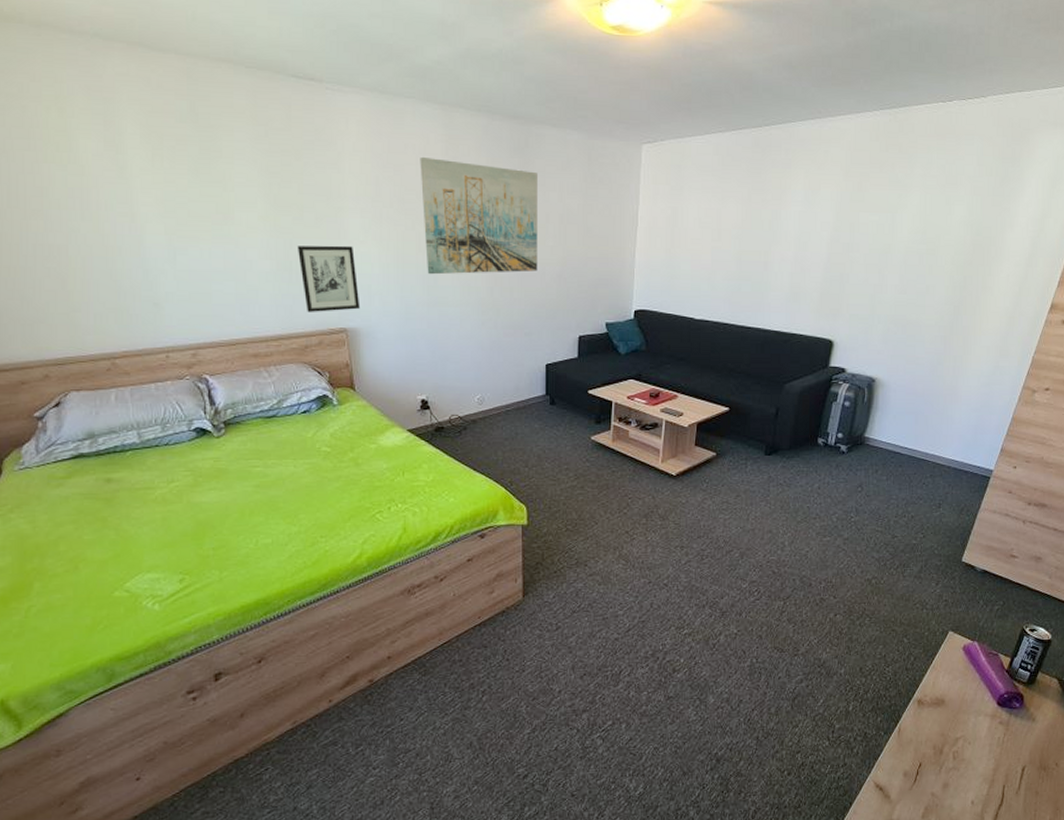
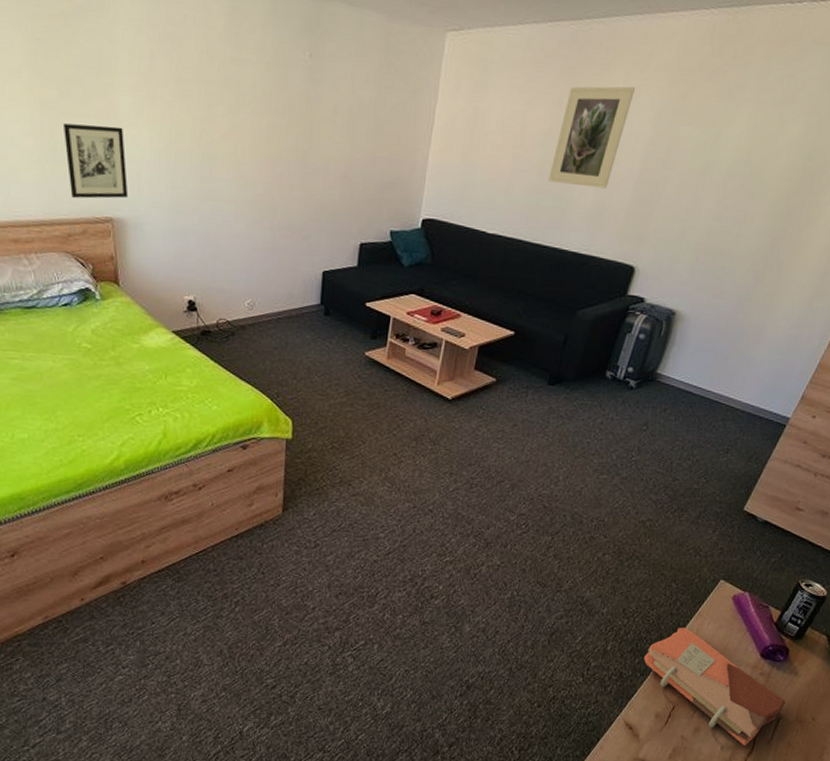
wall art: present [420,156,538,275] -> none [199,30,328,169]
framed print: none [746,181,815,272] -> present [548,86,635,189]
phonebook: none [886,682,1027,798] -> present [644,628,786,745]

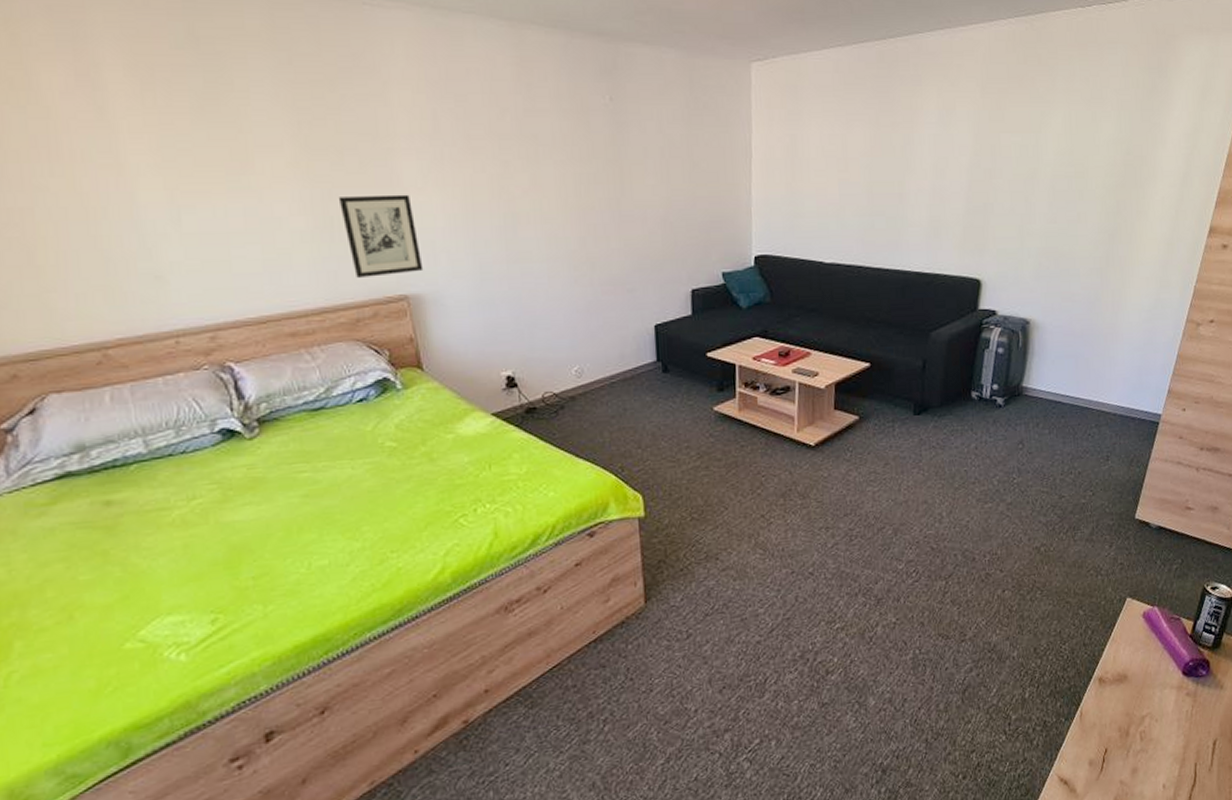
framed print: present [548,86,635,189] -> none [878,100,949,204]
phonebook: present [644,628,786,745] -> none [1065,657,1217,779]

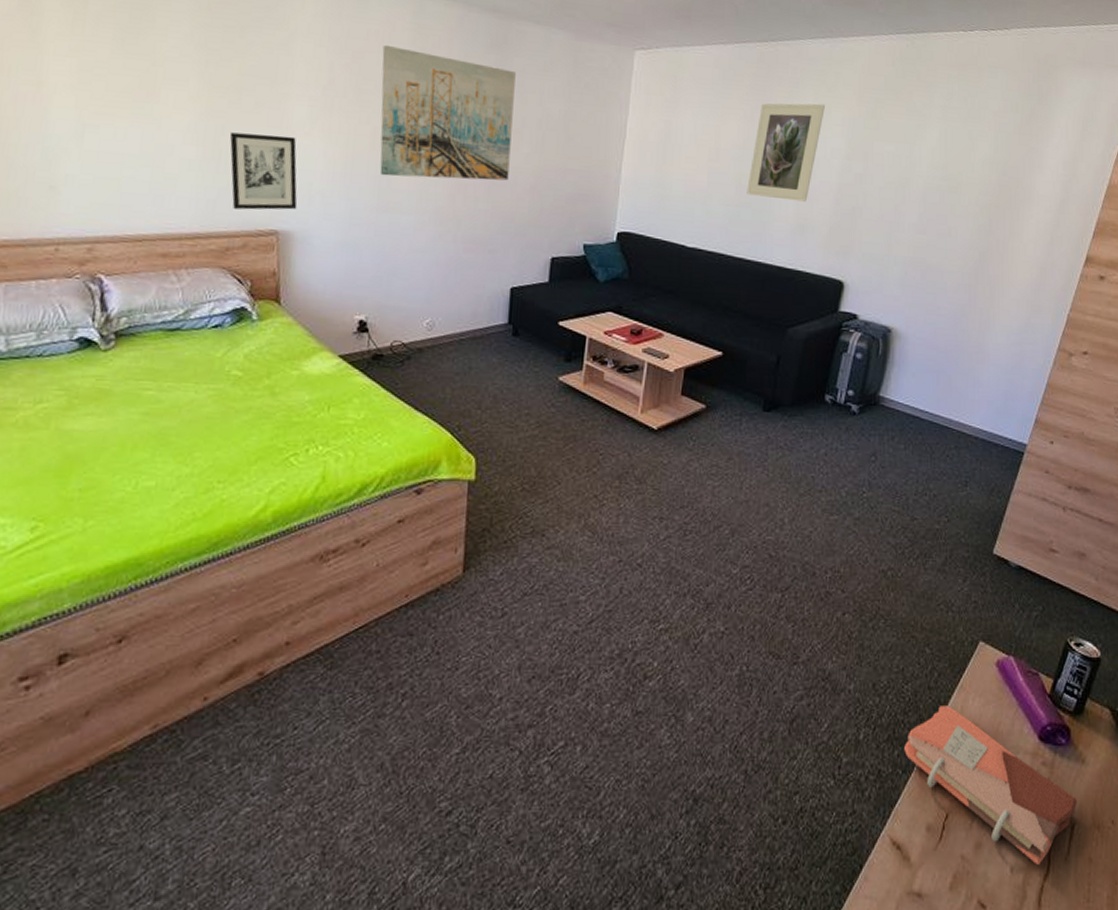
wall art: none [486,83,638,225] -> present [379,44,516,181]
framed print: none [878,100,949,204] -> present [747,103,825,202]
phonebook: none [1065,657,1217,779] -> present [904,706,1077,865]

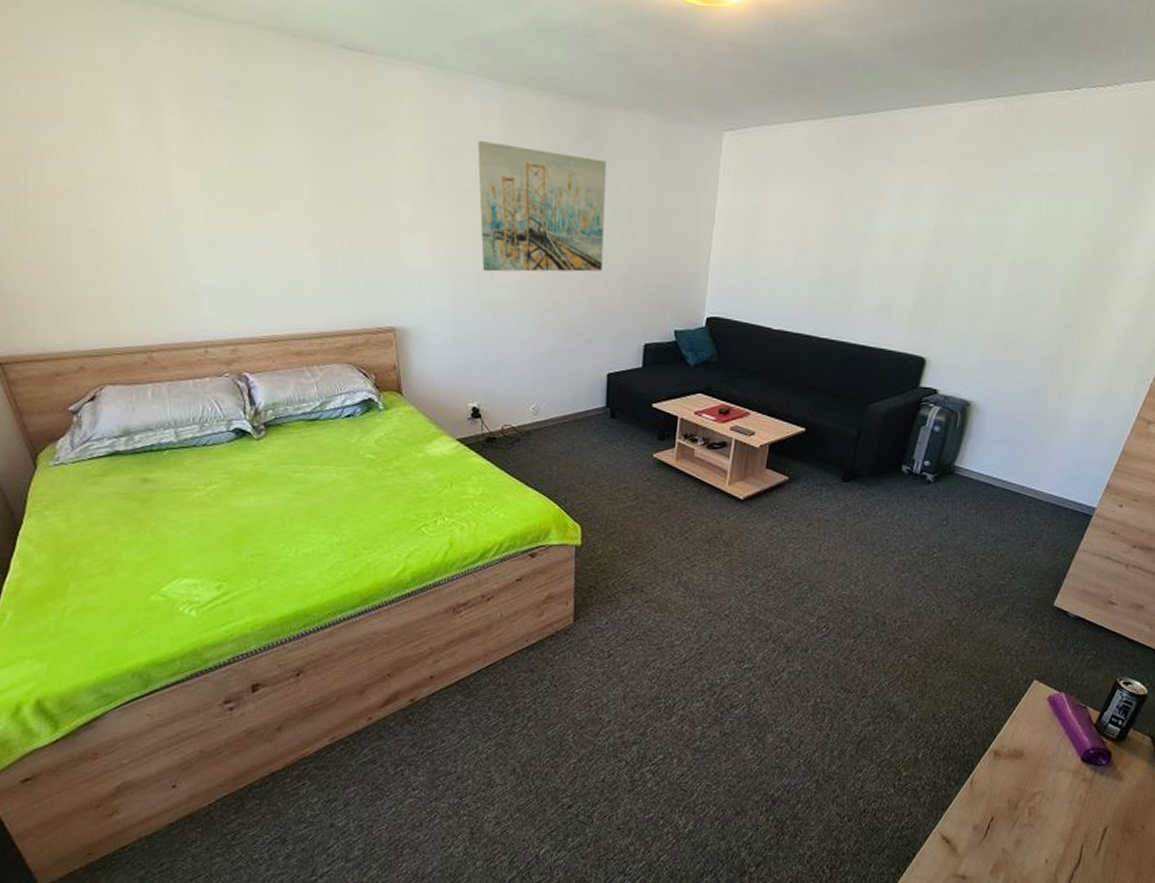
wall art: present [229,132,298,210] -> none [343,236,410,309]
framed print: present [747,103,825,202] -> none [833,178,916,280]
phonebook: present [904,706,1077,865] -> none [958,732,1111,857]

